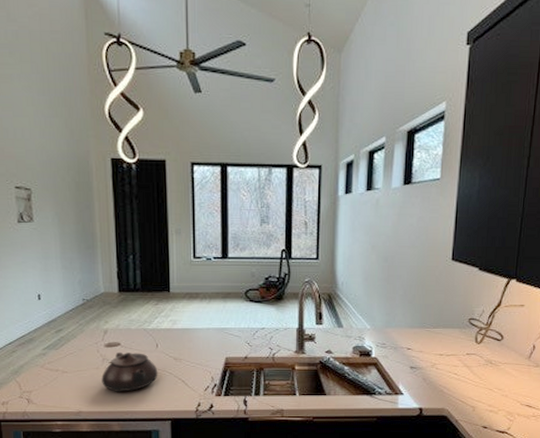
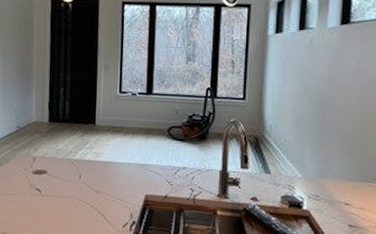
teapot: present [101,351,158,392] -> none [27,179,80,220]

